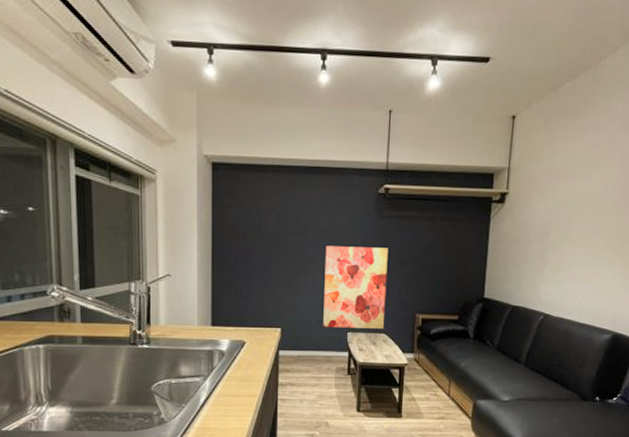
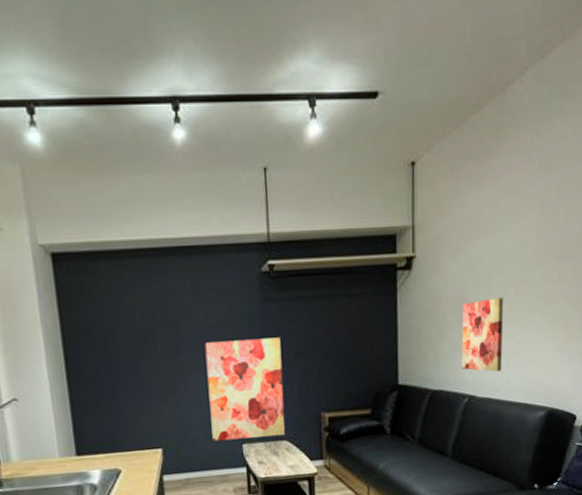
wall art: none [540,234,582,296] -> present [461,297,504,372]

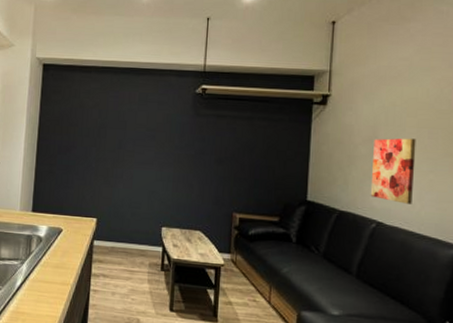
wall art: present [204,337,285,442] -> none [138,141,205,227]

